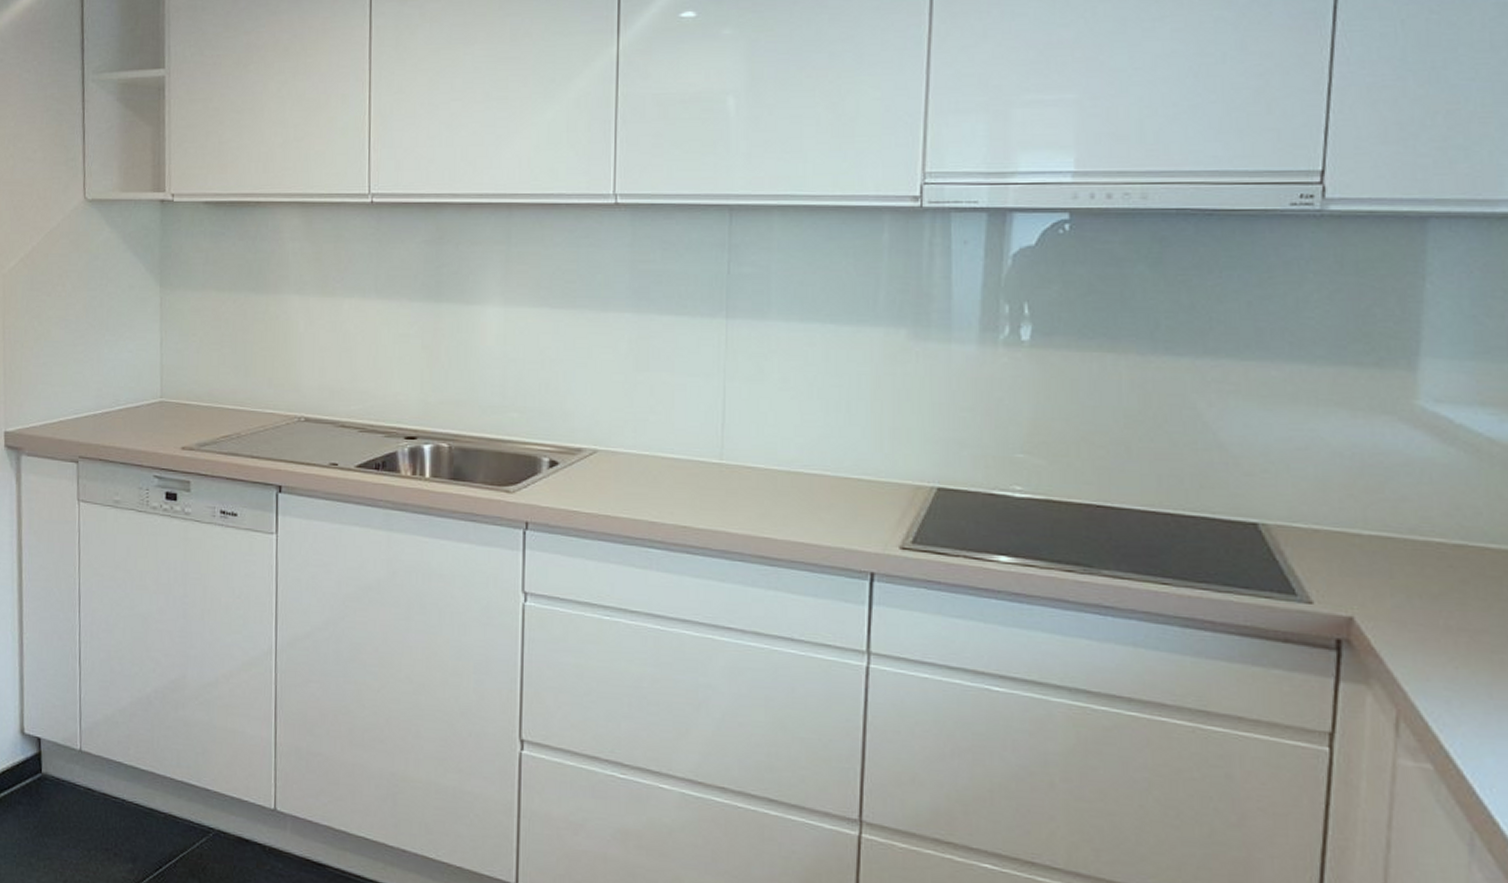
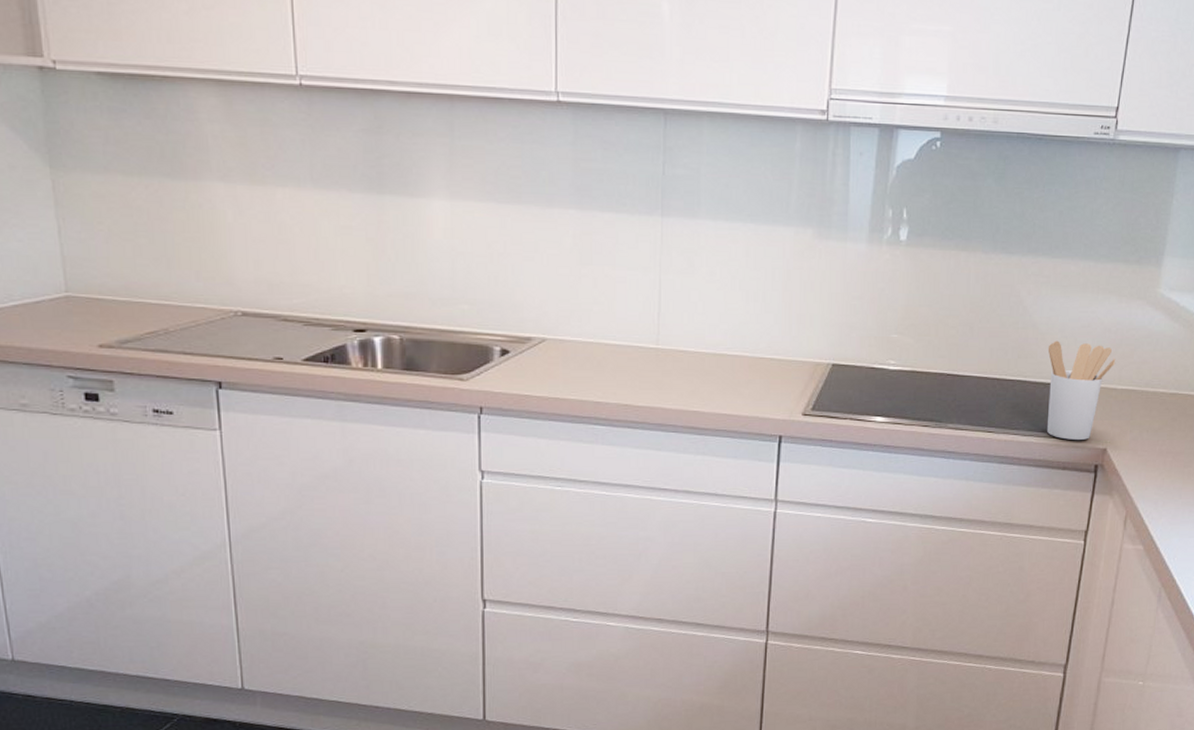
utensil holder: none [1244,467,1356,603] -> present [1046,340,1116,440]

